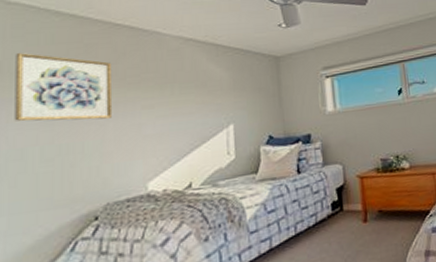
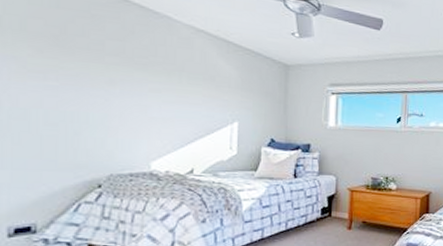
wall art: present [14,53,111,121] -> none [17,10,118,95]

